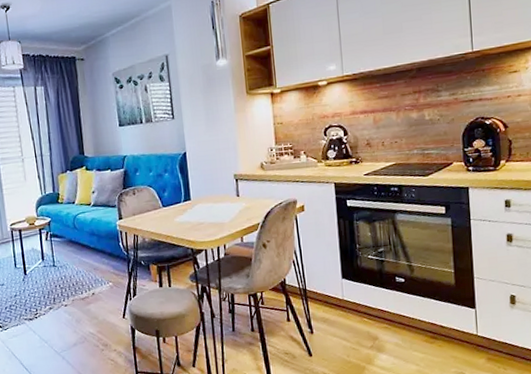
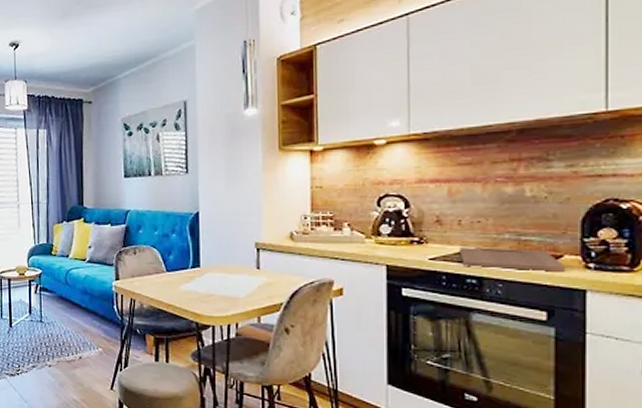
cutting board: none [384,160,454,179] -> present [459,247,564,272]

